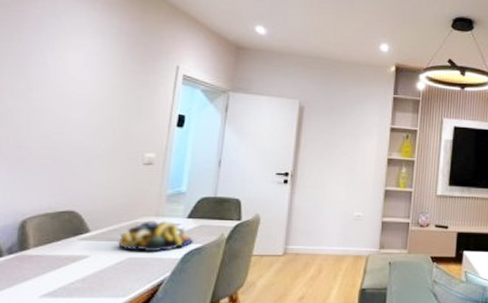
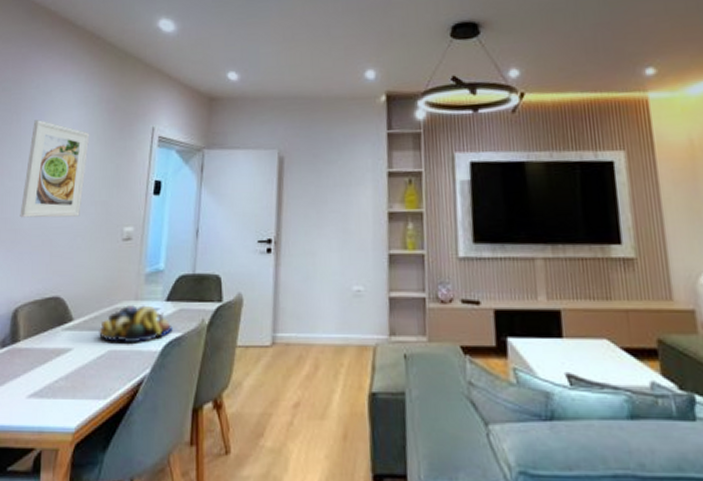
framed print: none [25,41,108,140] -> present [20,120,90,218]

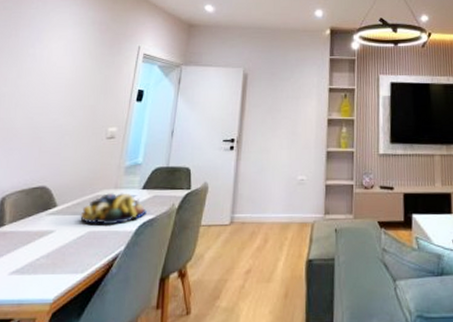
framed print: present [20,120,90,218] -> none [13,35,83,119]

